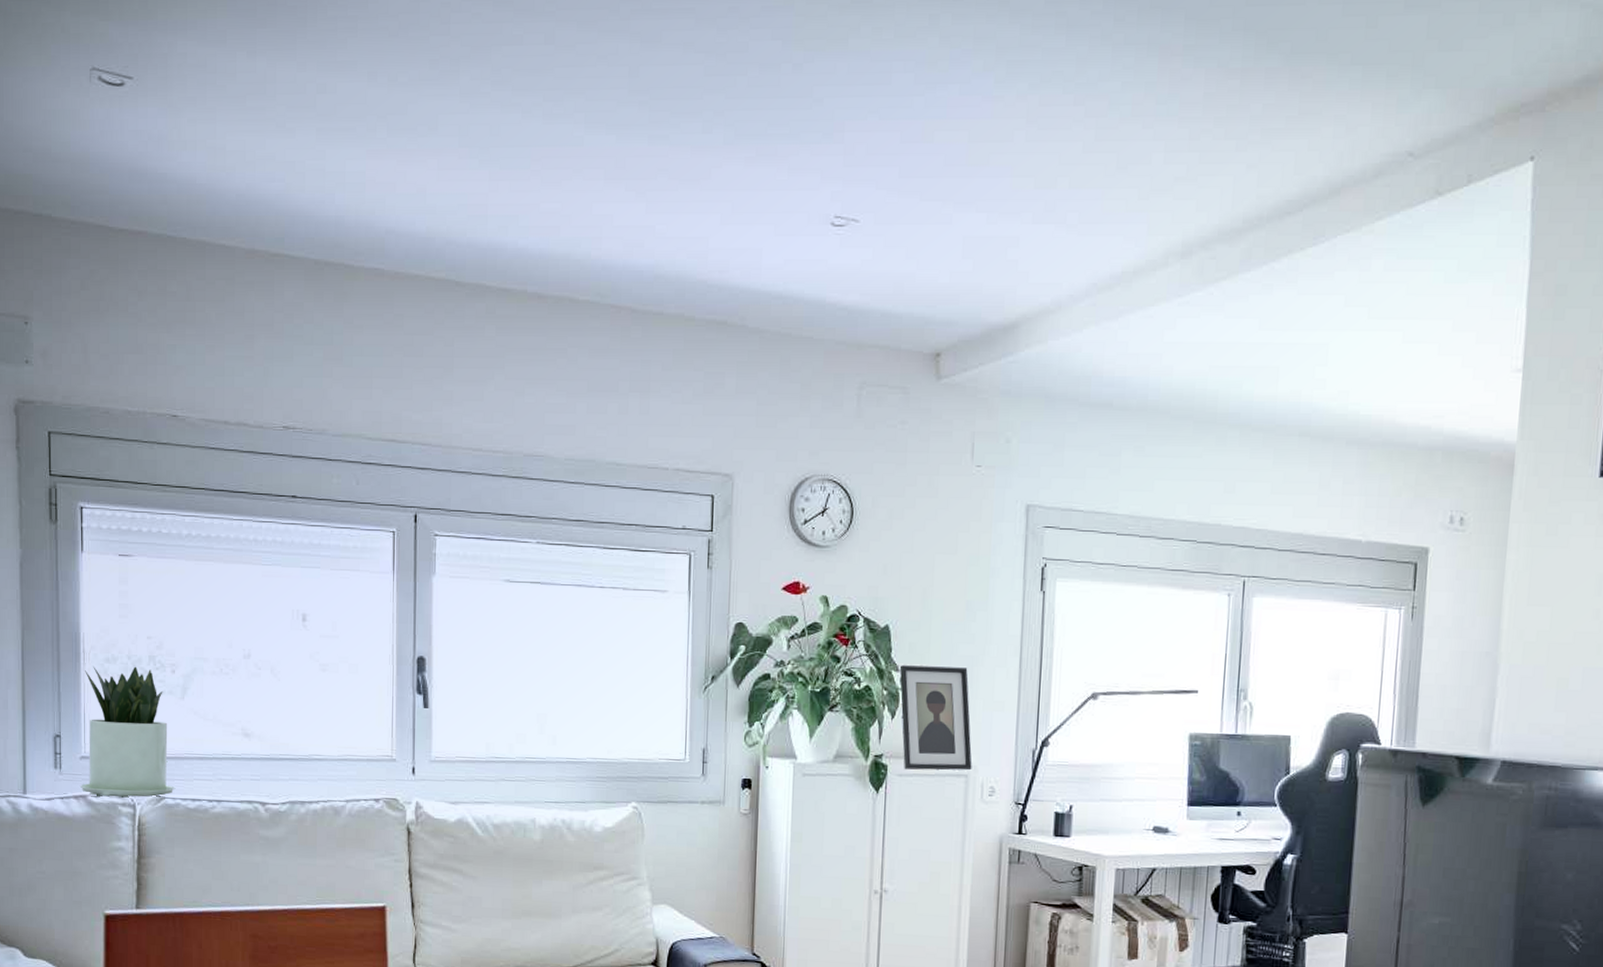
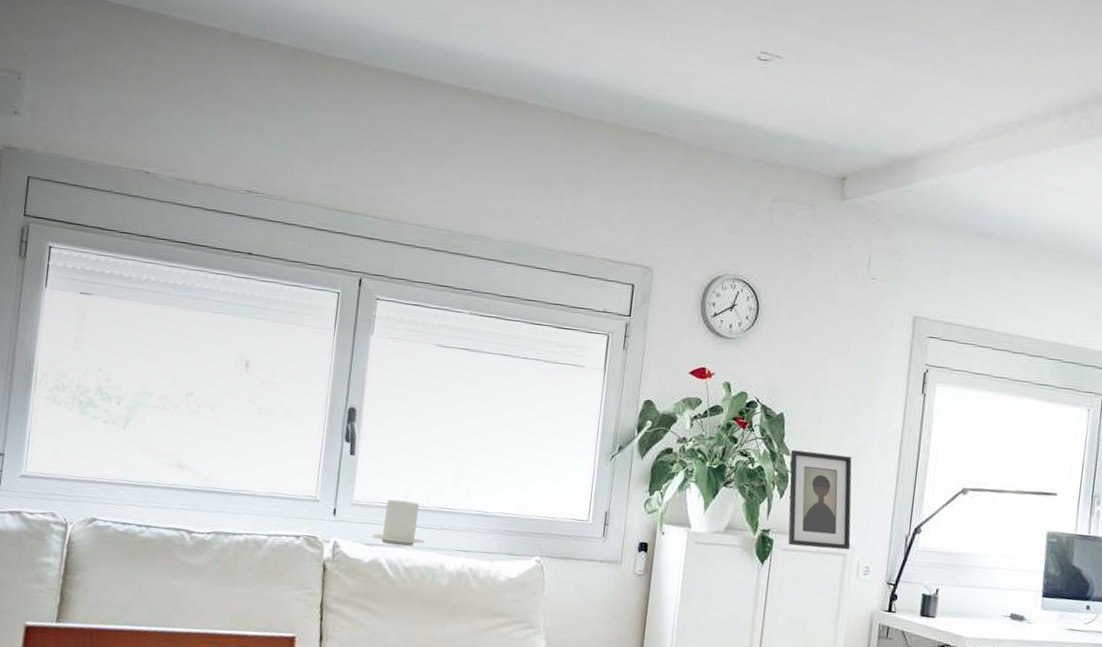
planter: present [79,666,175,797] -> none [16,392,108,518]
candle: none [456,752,512,802] -> present [372,499,425,547]

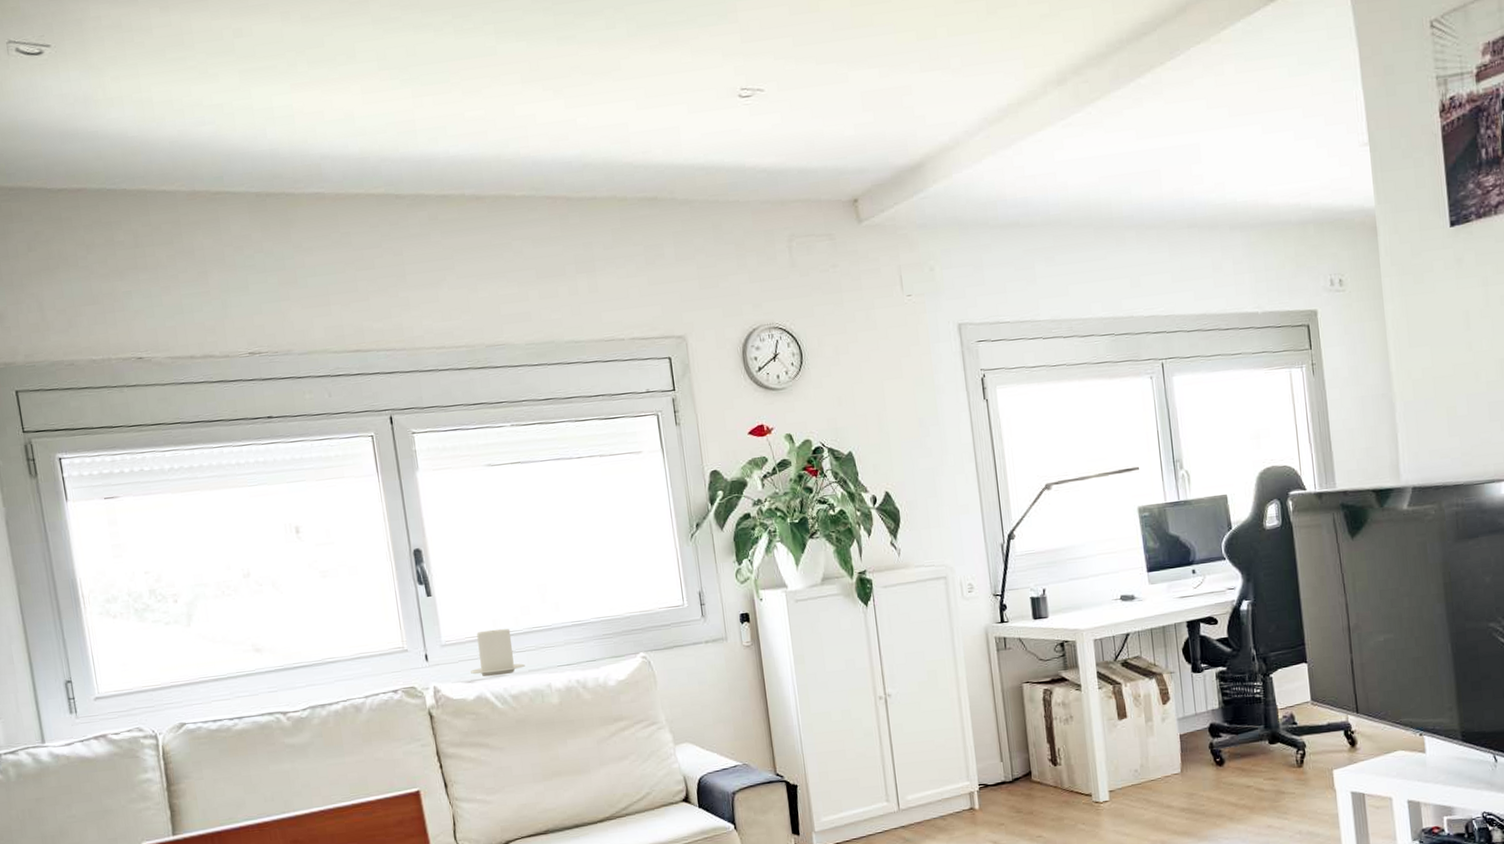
picture frame: present [788,450,852,550] -> none [867,479,949,581]

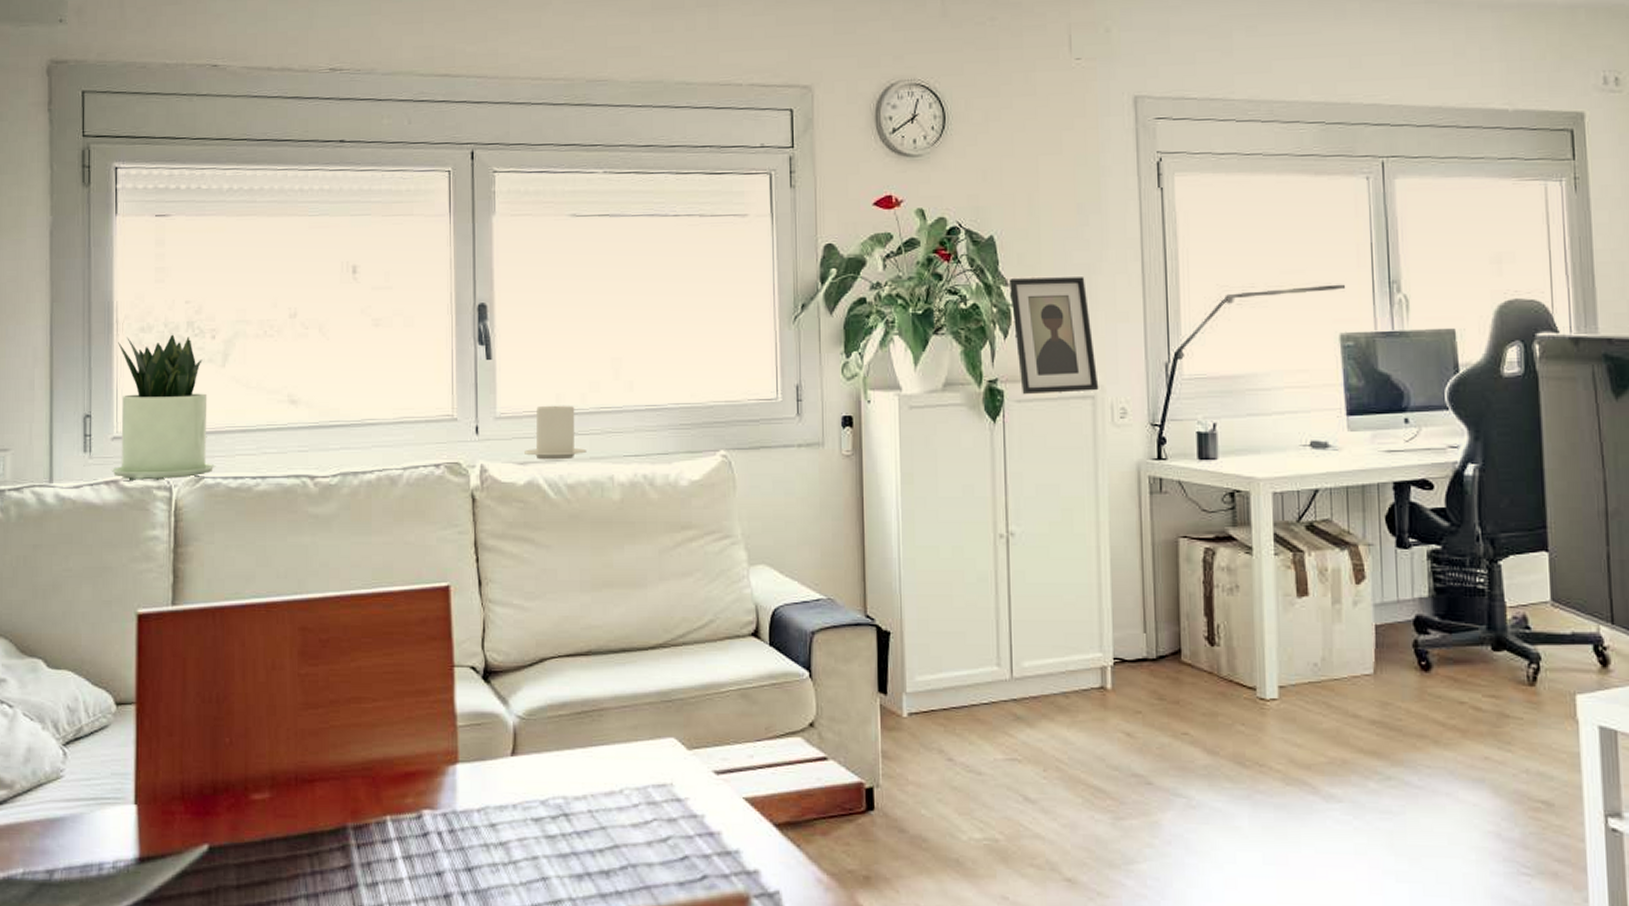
planter: none [87,602,194,733] -> present [111,334,215,480]
picture frame: none [867,479,949,581] -> present [1008,277,1099,394]

